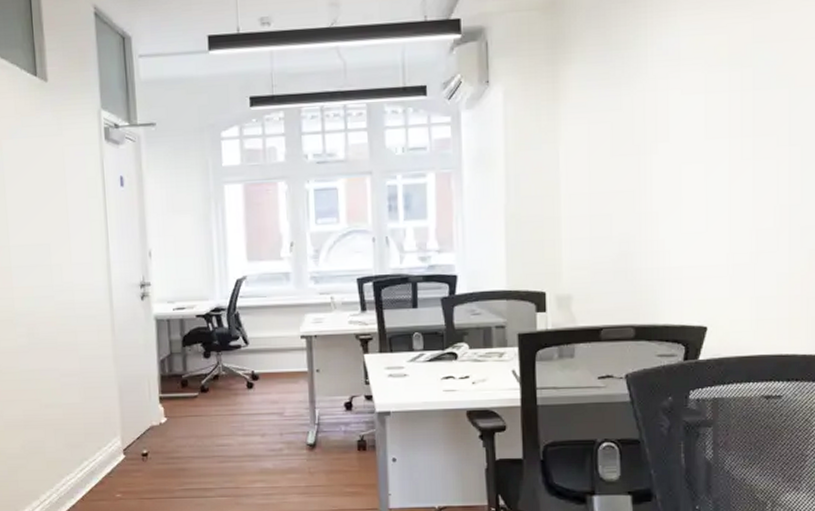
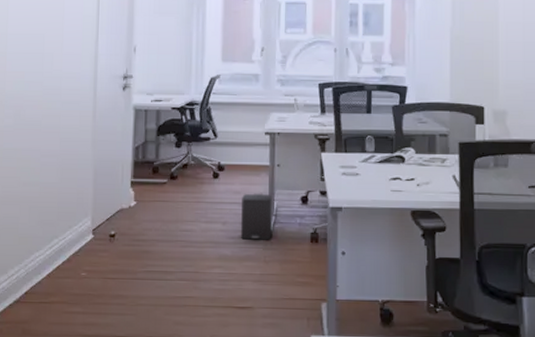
pedal bin: none [280,401,315,451] -> present [241,193,273,240]

